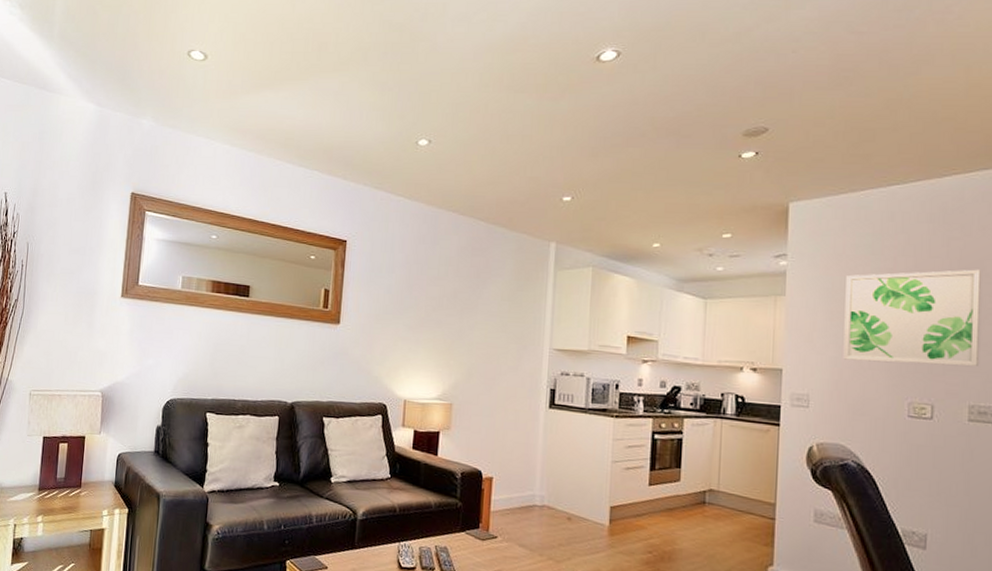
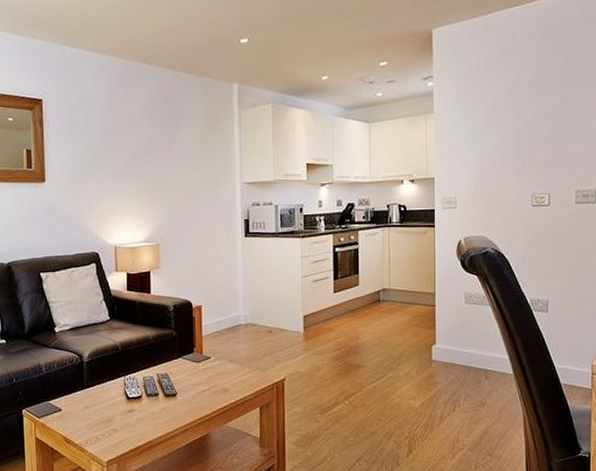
wall art: present [843,269,981,367] -> none [480,75,582,164]

